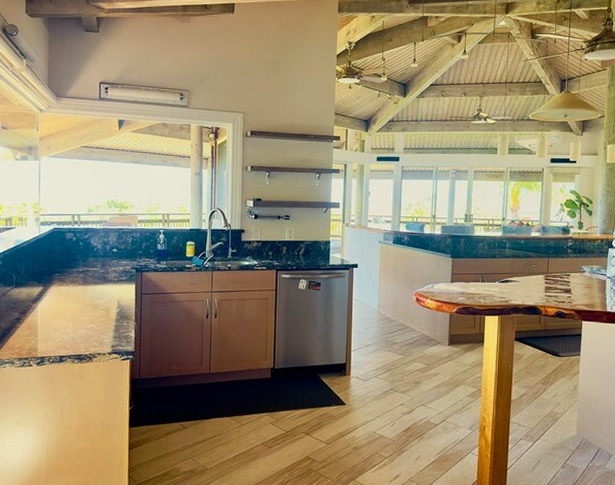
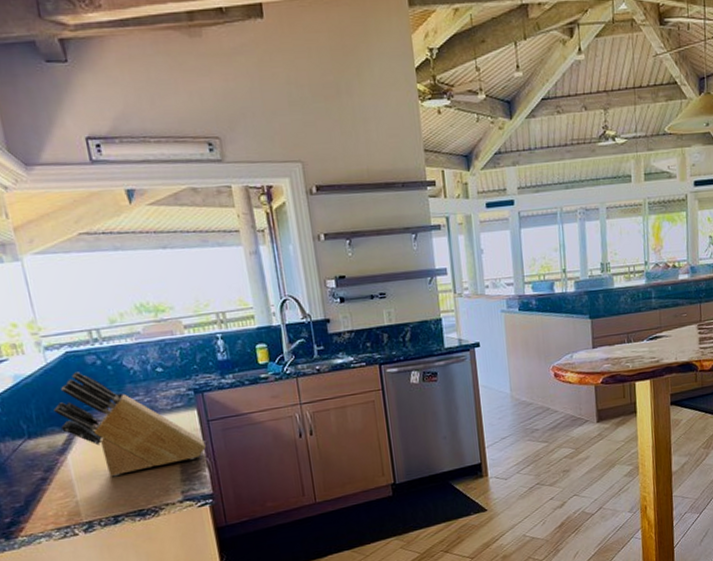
knife block: none [36,243,136,326] -> present [53,372,206,477]

